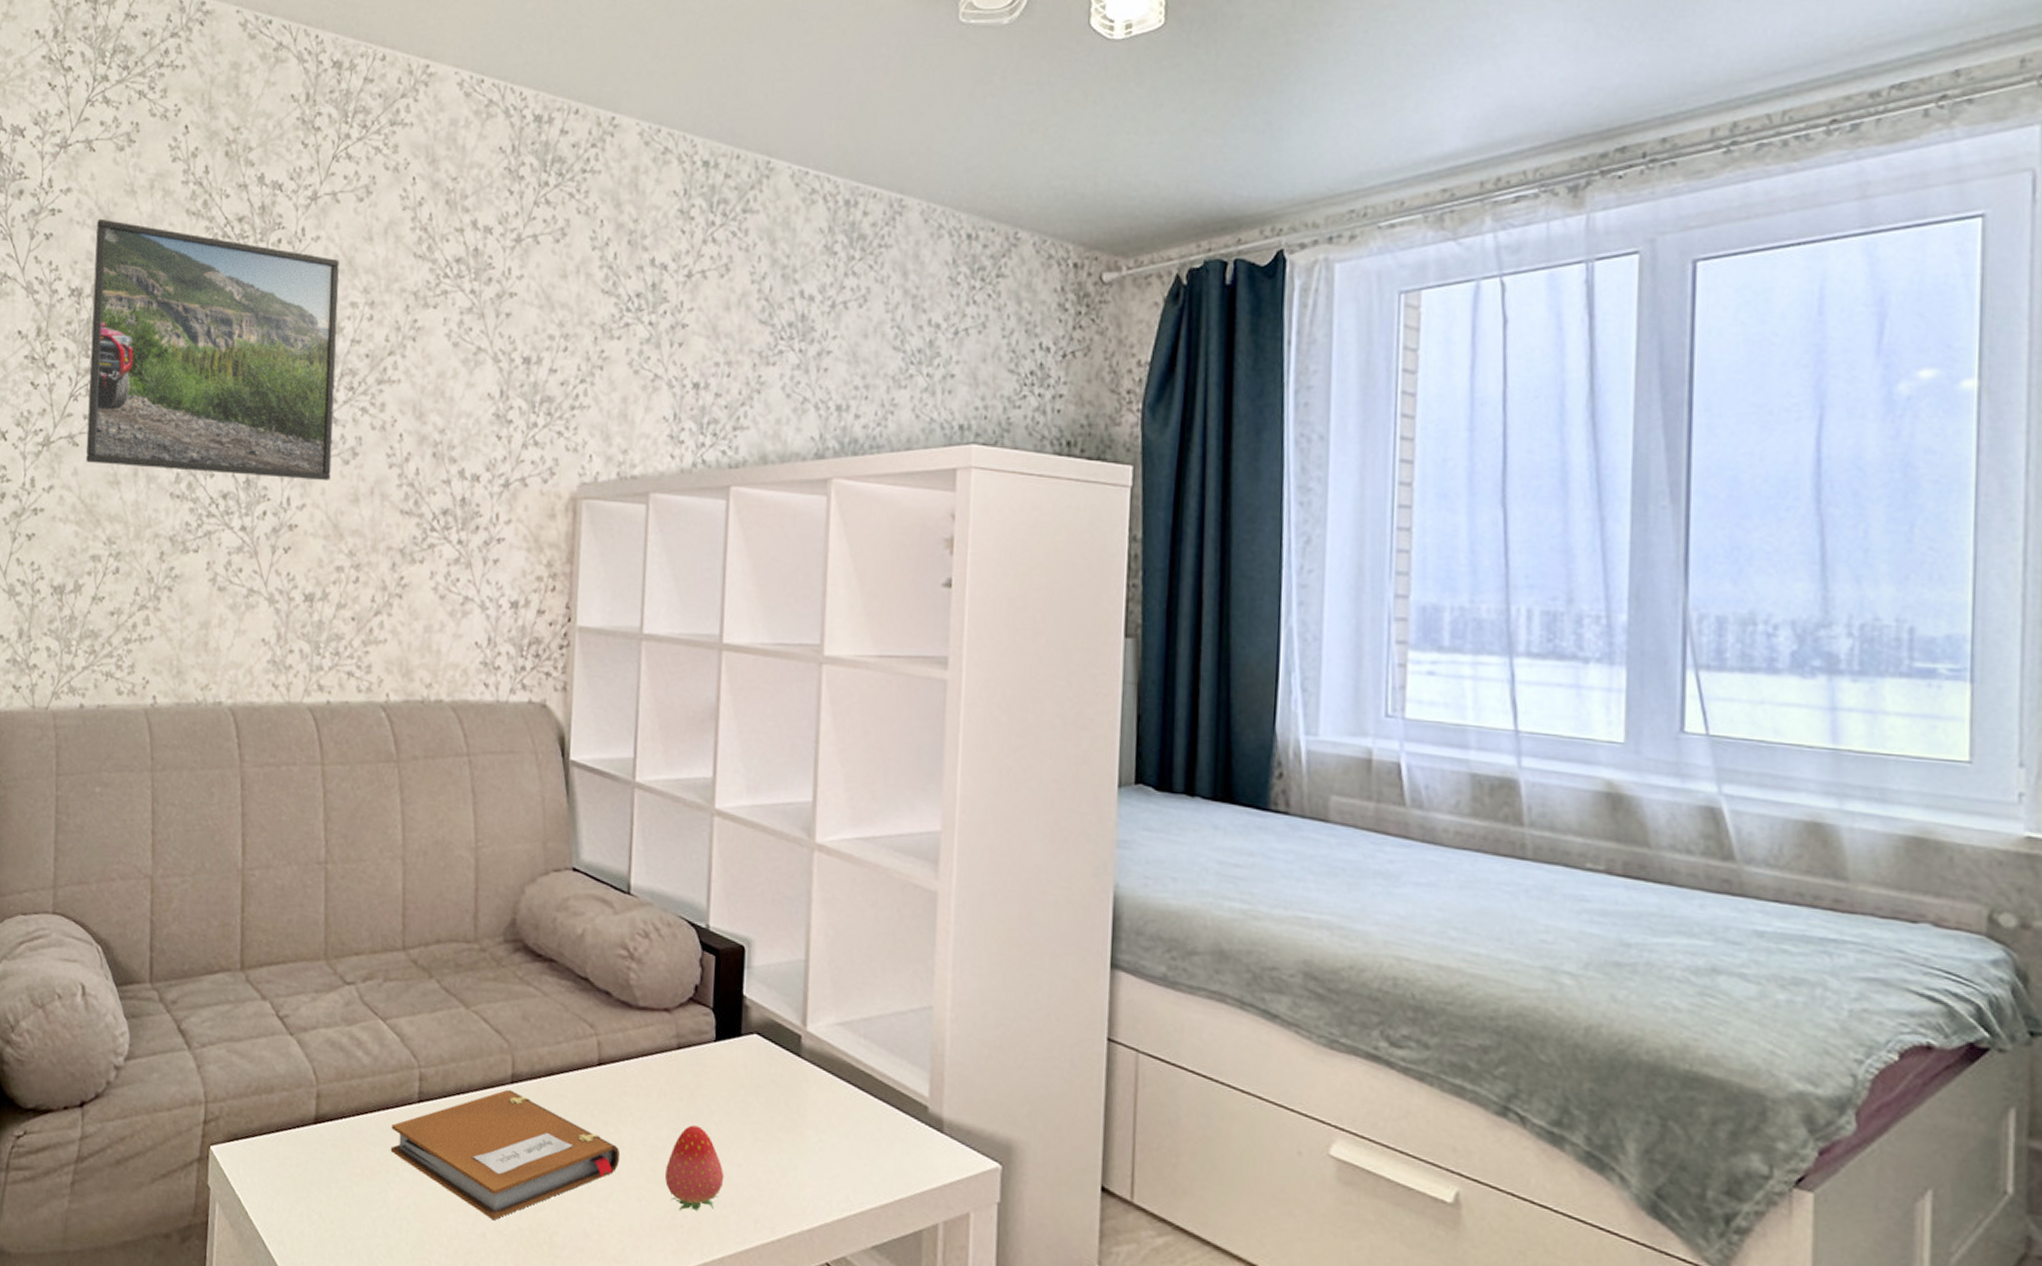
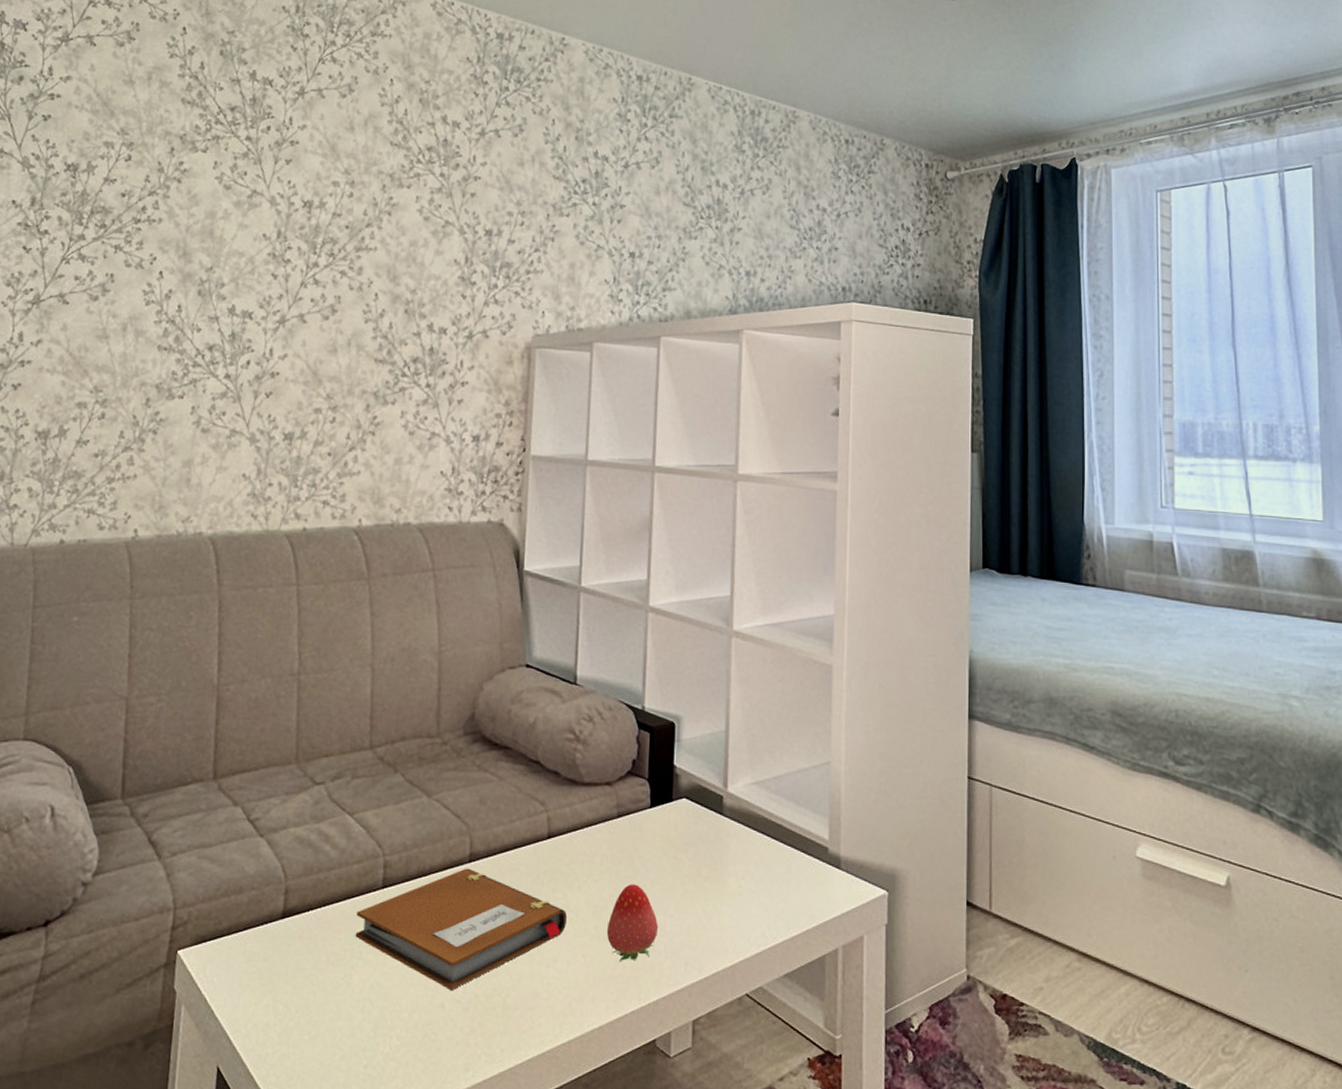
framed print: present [85,218,339,482] -> none [75,104,323,335]

